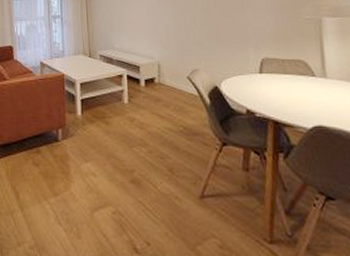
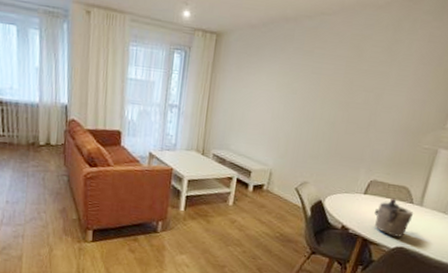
teapot: none [277,73,321,115] -> present [374,198,414,237]

